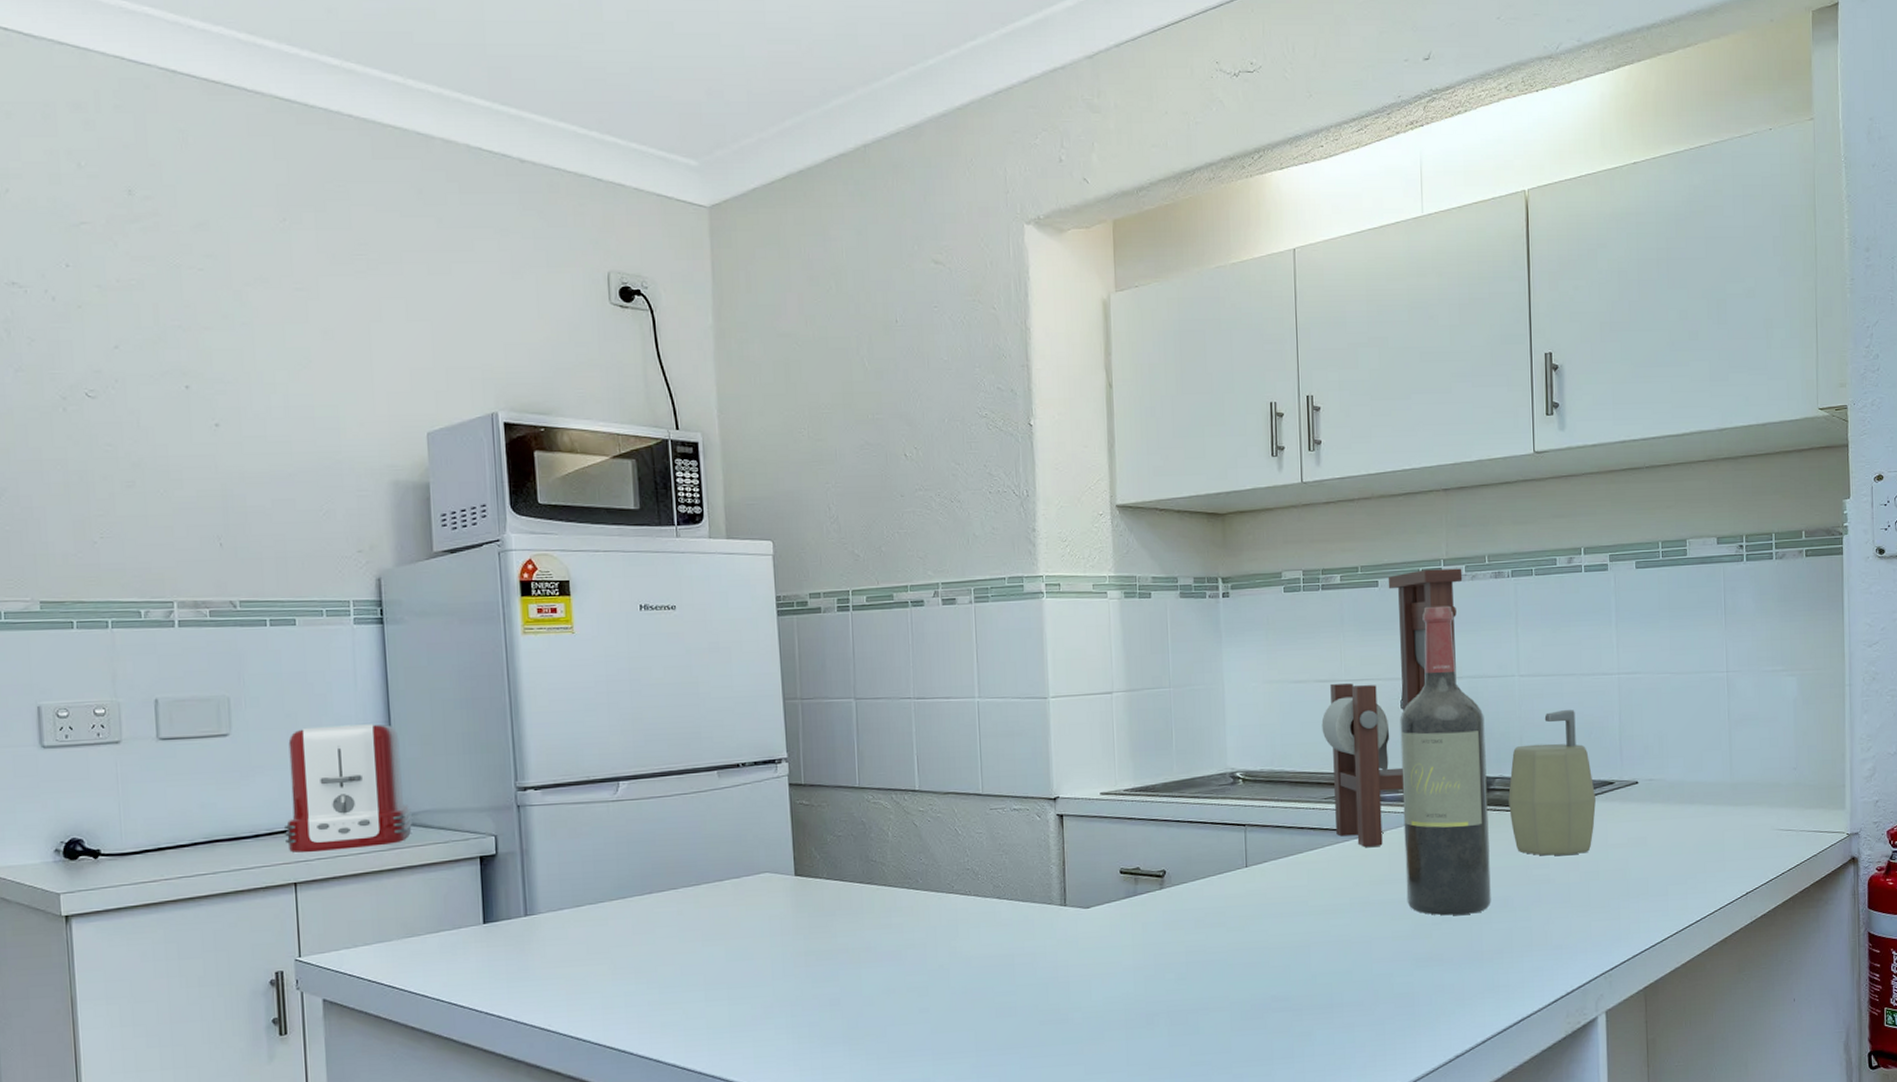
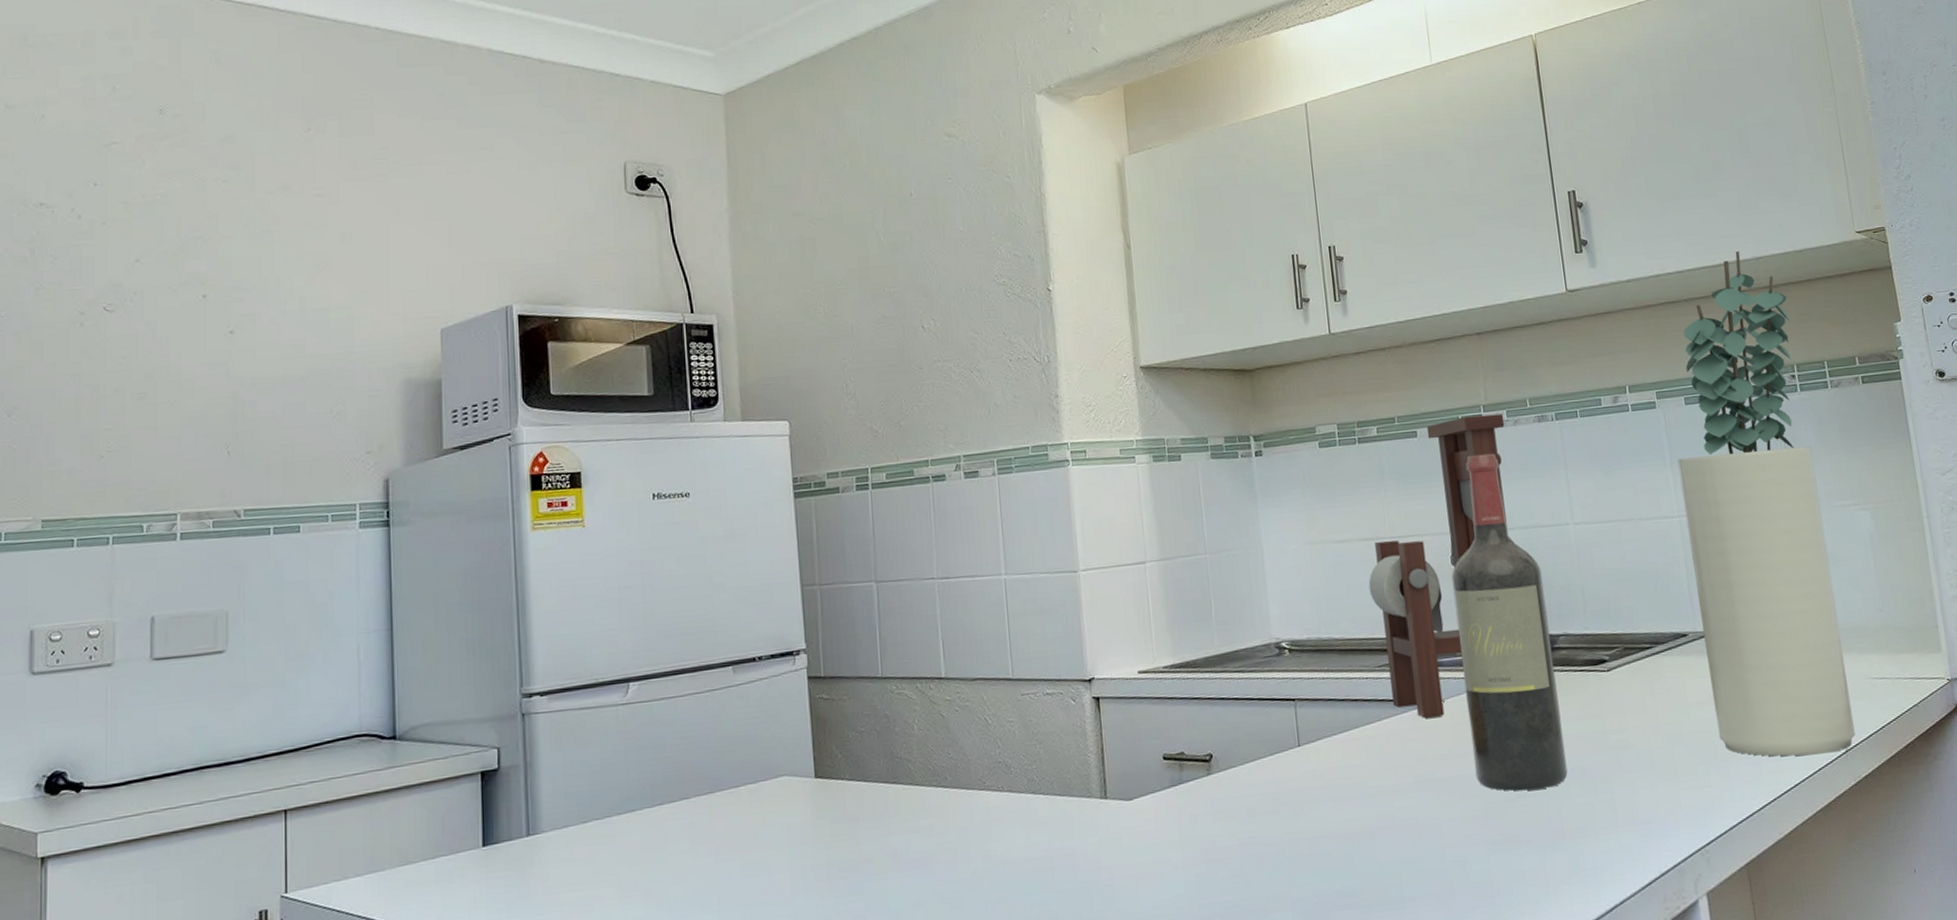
toaster: present [285,724,412,853] -> none [277,632,411,777]
soap dispenser: present [1508,709,1596,856] -> none [1575,557,1672,719]
vase: none [1622,422,1757,896] -> present [1677,251,1856,757]

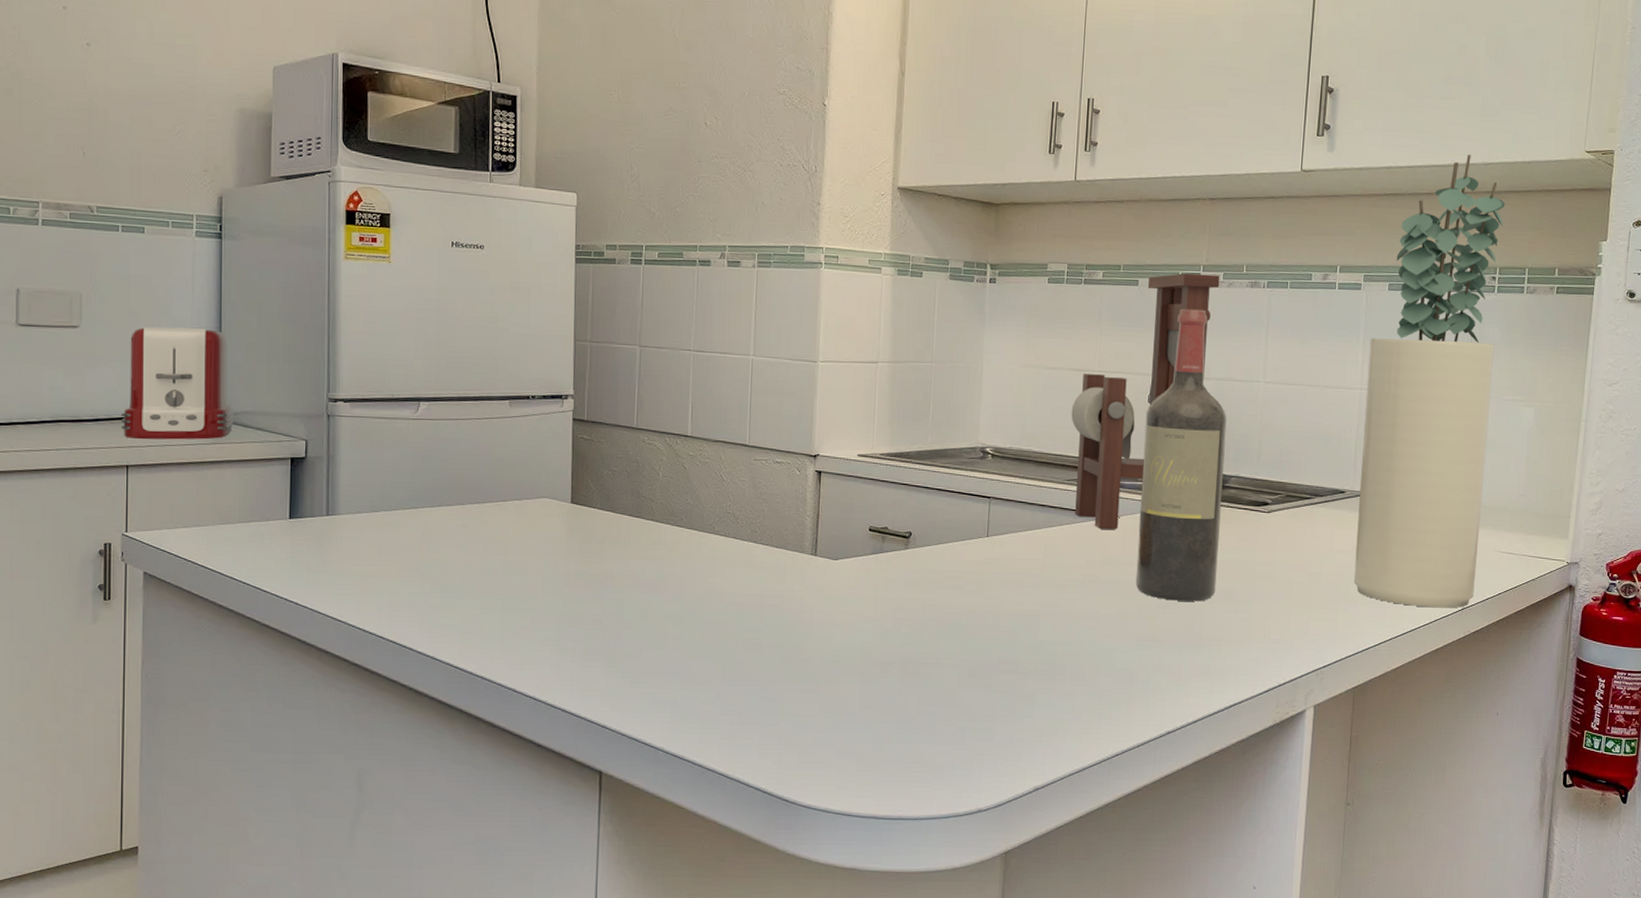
toaster: none [277,632,411,777] -> present [121,326,233,440]

